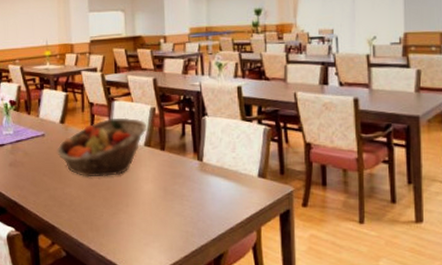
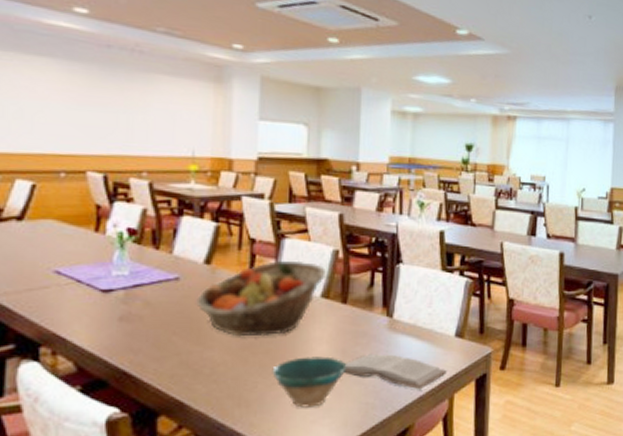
bowl: none [112,193,169,233] -> present [272,356,347,408]
book: none [166,191,253,222] -> present [344,354,447,390]

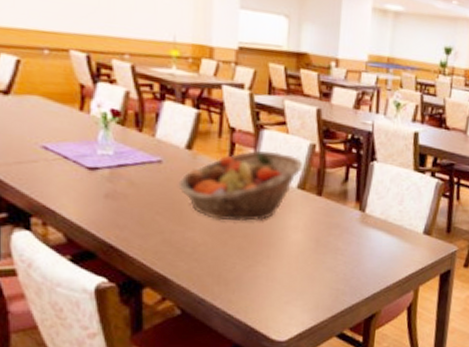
bowl: present [272,356,347,408] -> none [249,243,320,290]
book: present [344,354,447,390] -> none [317,244,414,281]

